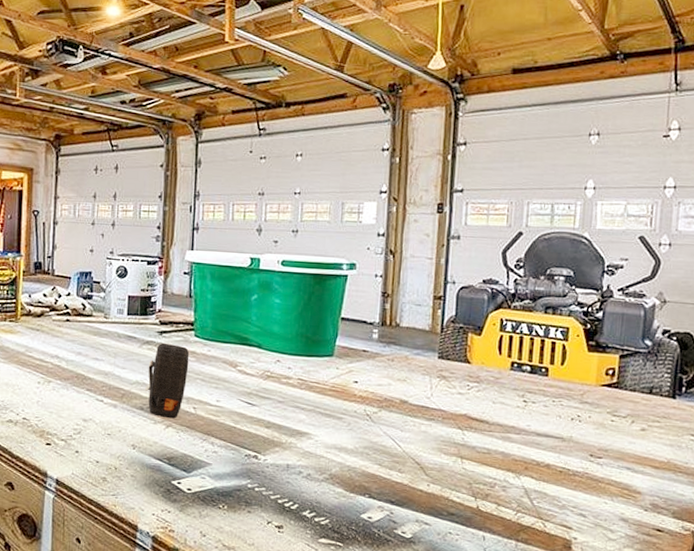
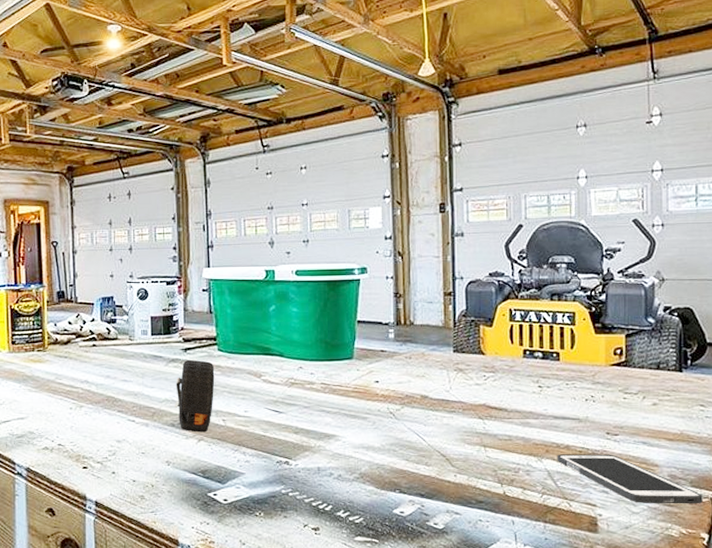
cell phone: none [535,472,684,536] -> present [557,454,703,504]

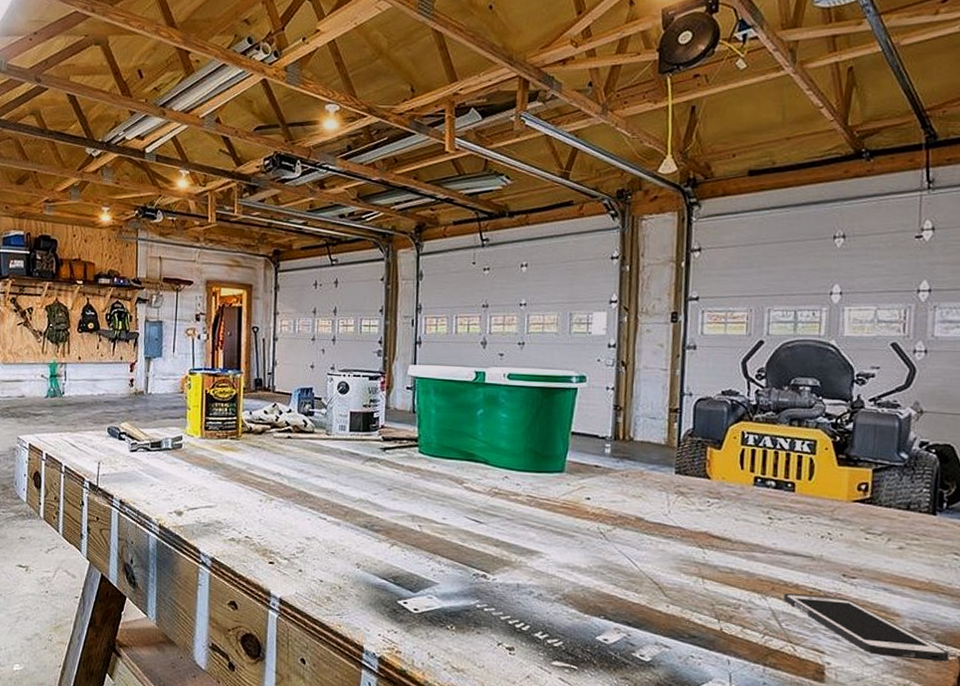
tape measure: present [174,359,215,433] -> none [368,459,414,537]

